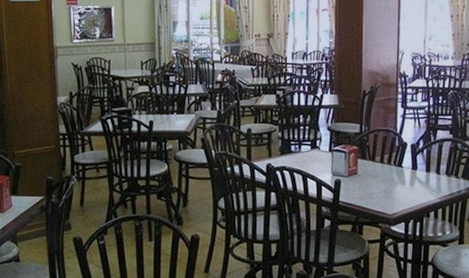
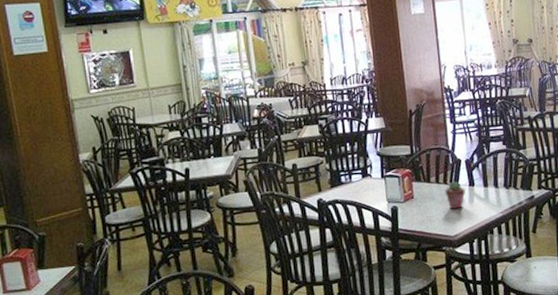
potted succulent: none [387,163,408,190] -> present [444,181,466,210]

